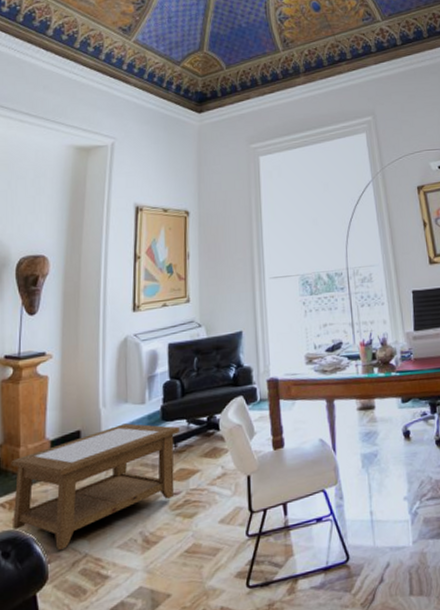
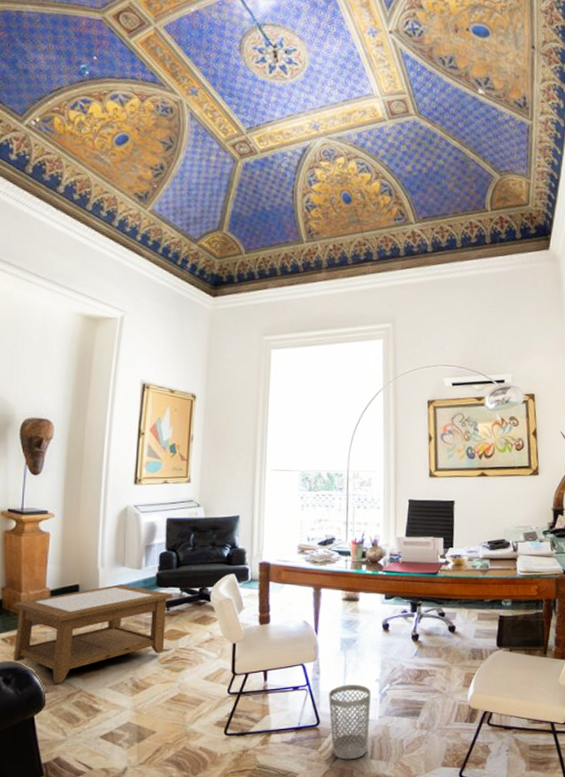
wastebasket: none [356,506,405,601] -> present [328,684,371,760]

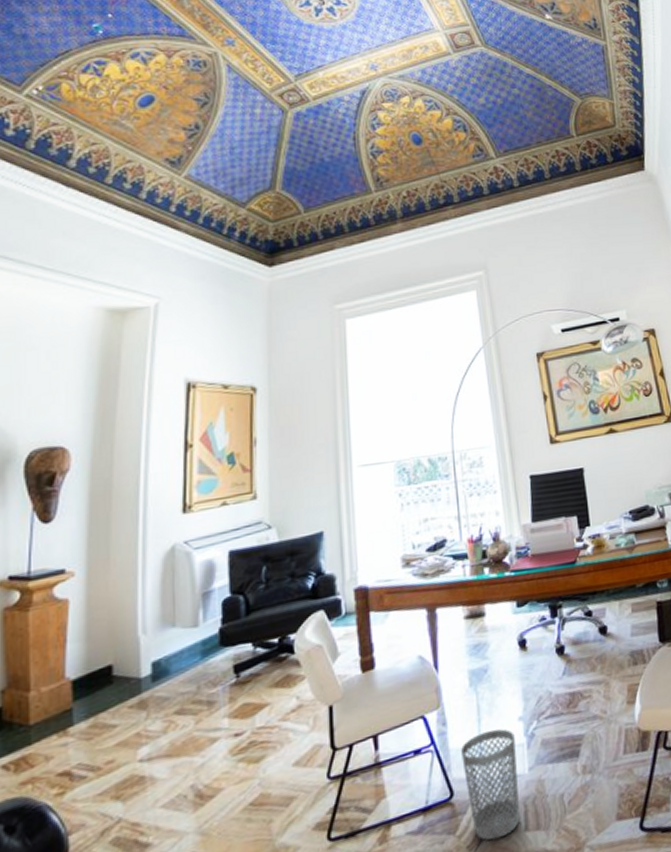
coffee table: present [12,584,172,683] -> none [17,652,243,817]

